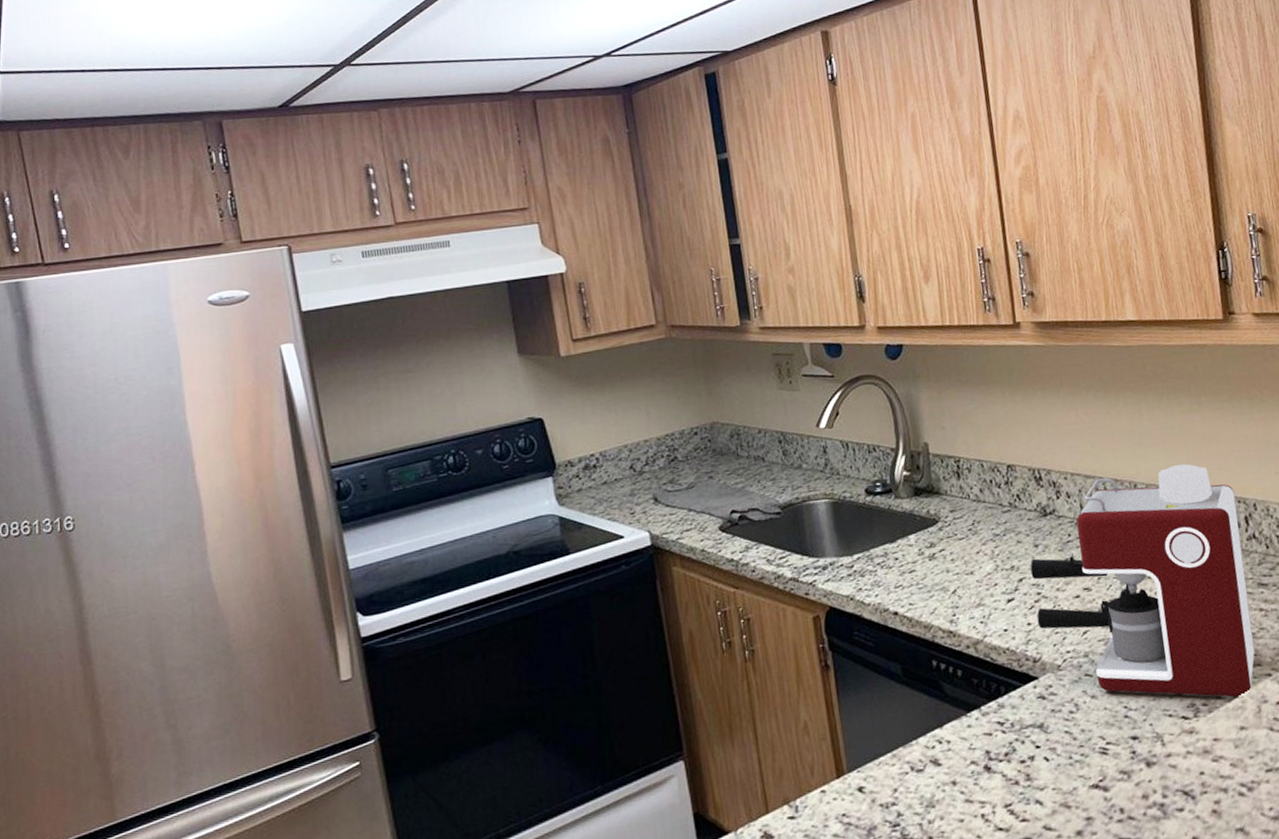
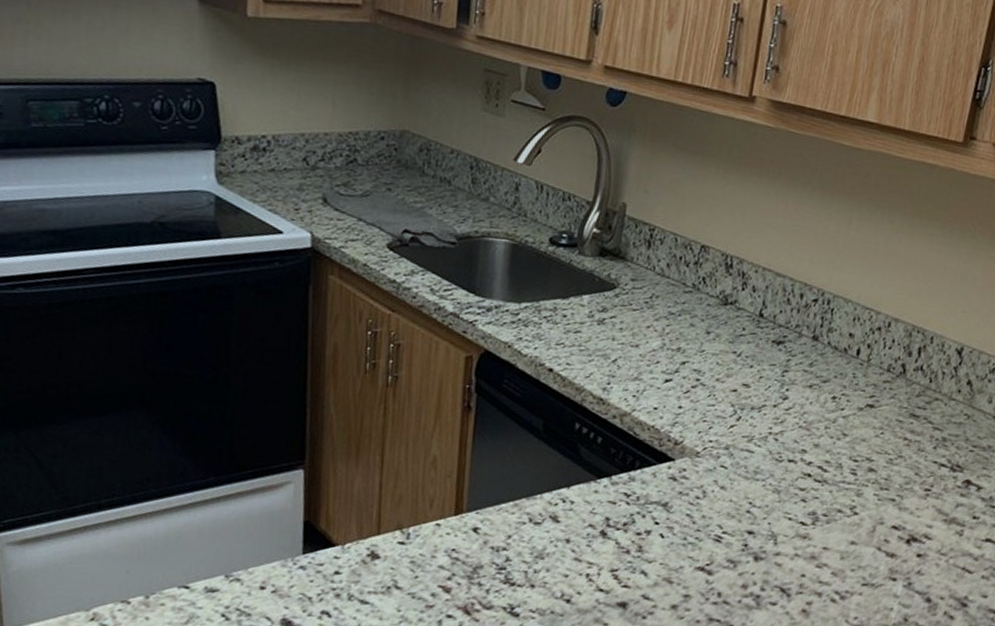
coffee maker: present [1030,463,1255,698] -> none [688,279,917,516]

